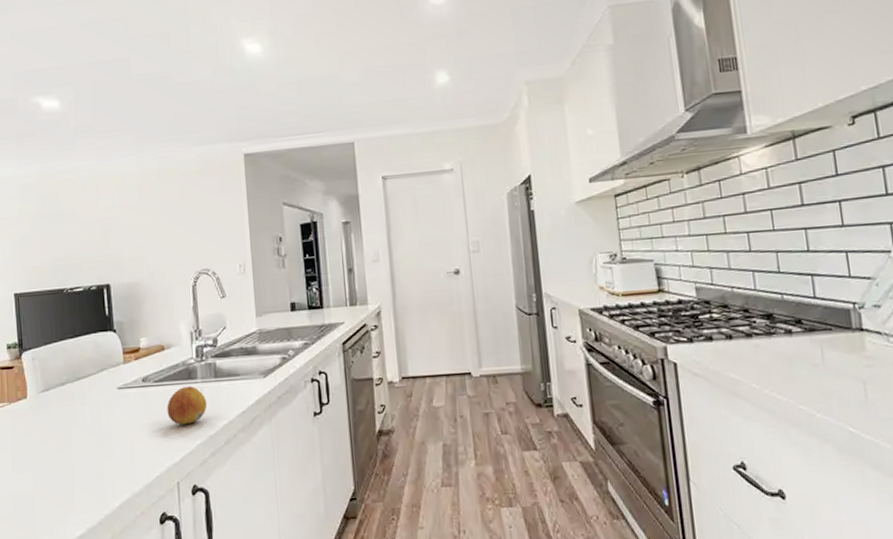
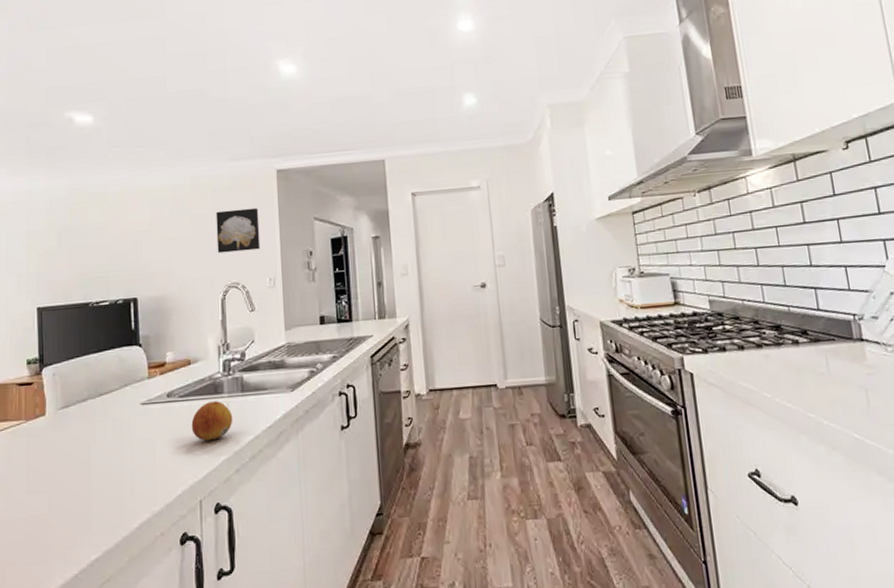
wall art: none [184,193,230,240] -> present [216,207,261,254]

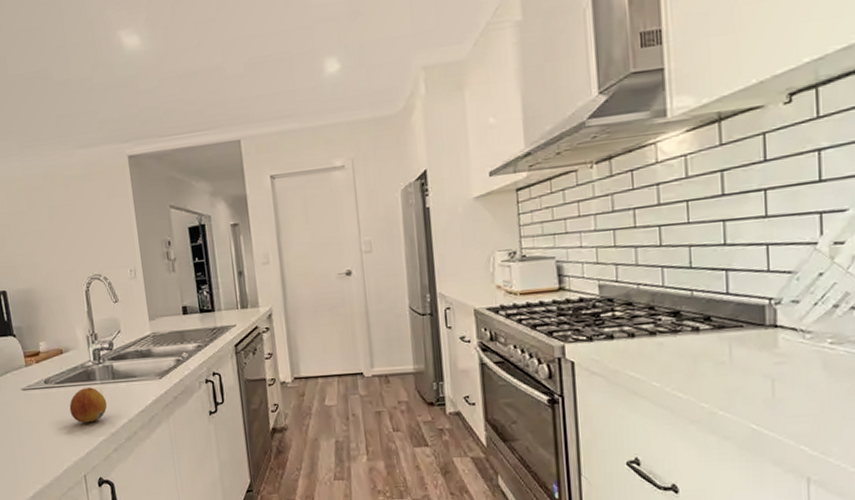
wall art: present [216,207,261,254] -> none [71,197,119,245]

